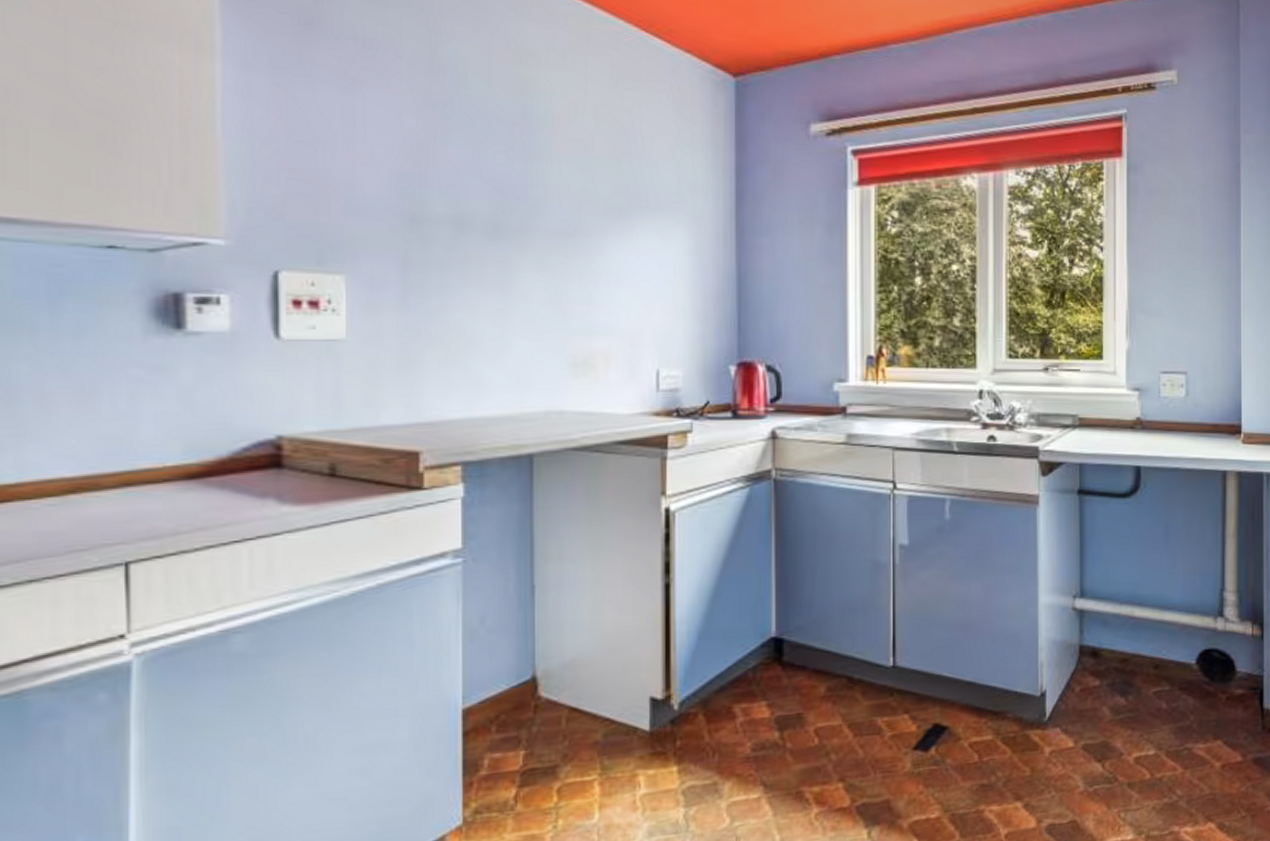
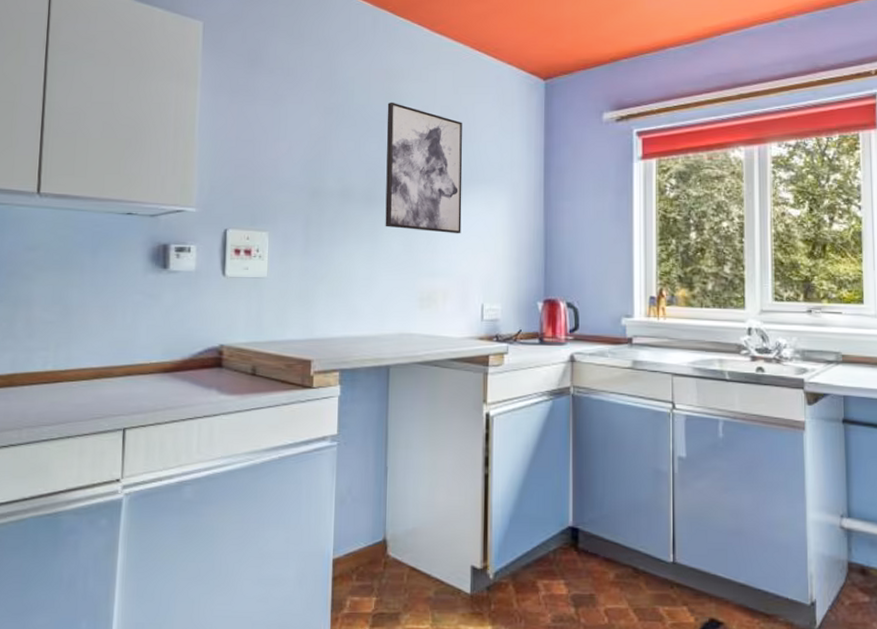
wall art: none [518,95,627,279] -> present [385,102,463,234]

